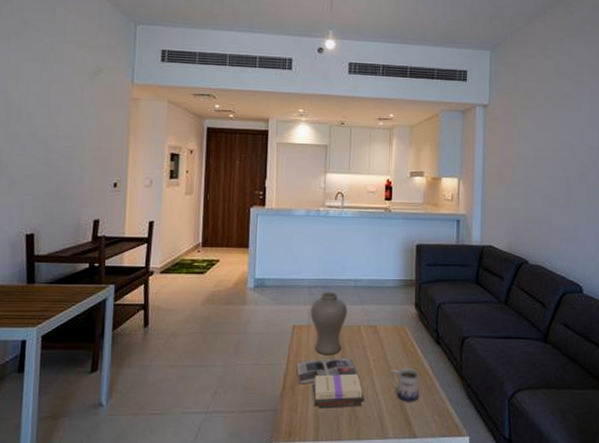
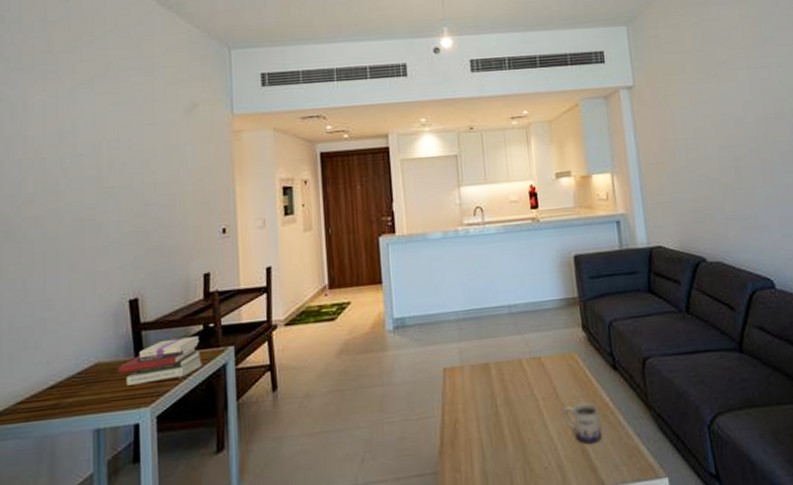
books: none [11,272,86,308] -> present [118,336,203,386]
magazine: present [296,358,360,384] -> none [453,399,529,438]
vase: present [310,291,348,355] -> none [461,323,505,400]
books: present [311,373,365,409] -> none [473,416,539,465]

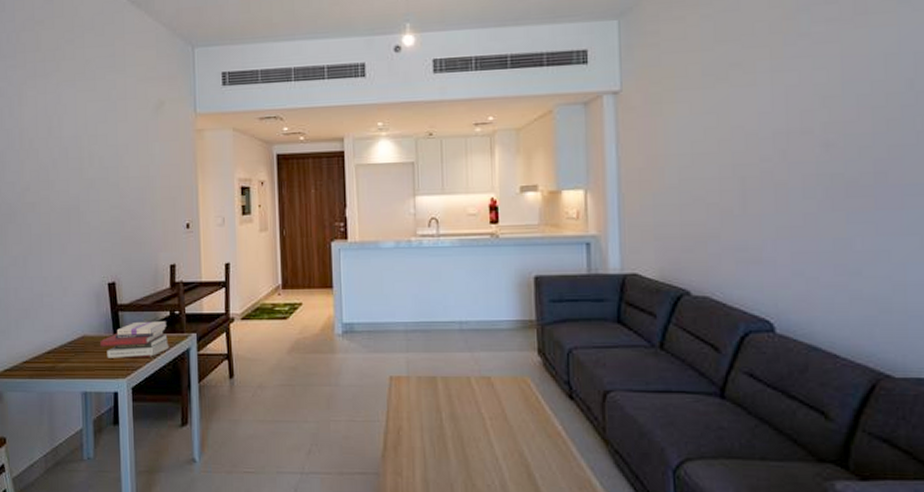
mug: present [563,402,602,445] -> none [510,427,550,470]

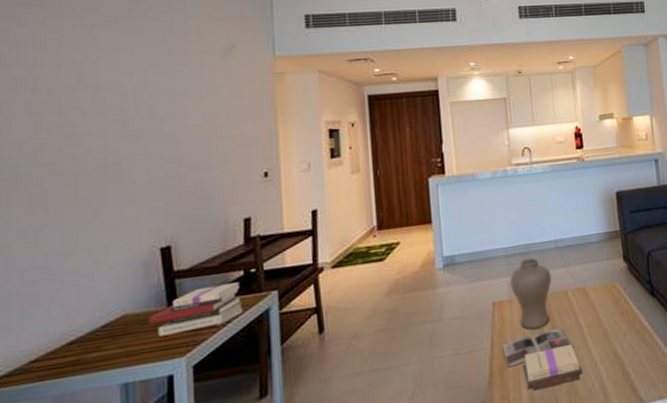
magazine: none [398,415,474,445] -> present [502,328,574,368]
vase: none [409,336,454,412] -> present [510,257,552,330]
books: none [416,433,483,474] -> present [521,343,583,391]

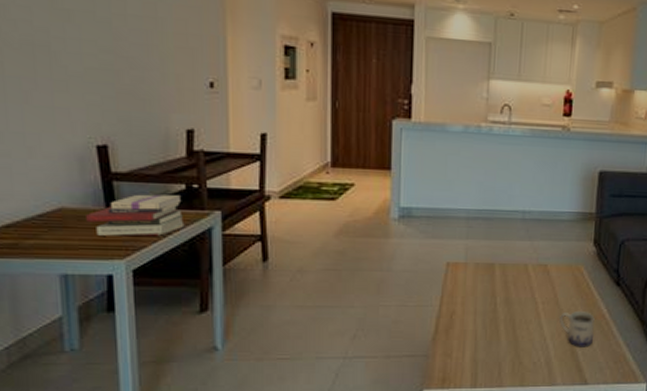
magazine: present [502,328,574,368] -> none [451,299,526,328]
vase: present [510,257,552,330] -> none [468,224,513,297]
books: present [521,343,583,391] -> none [468,316,531,354]
mug: none [605,327,641,366] -> present [559,310,595,347]

